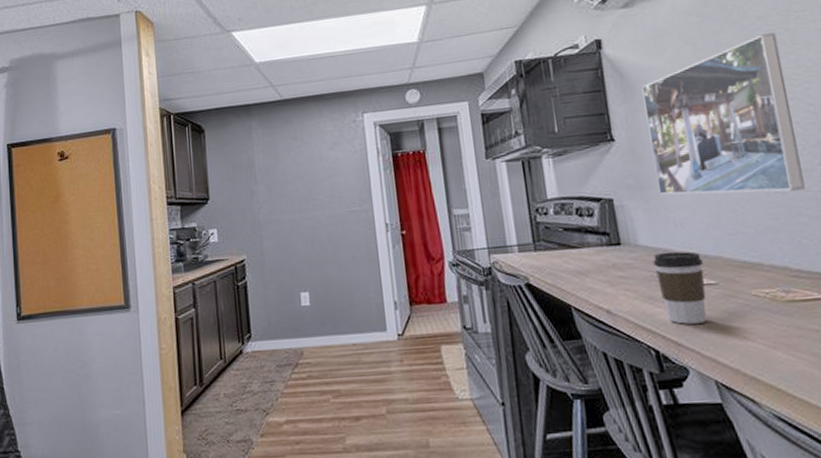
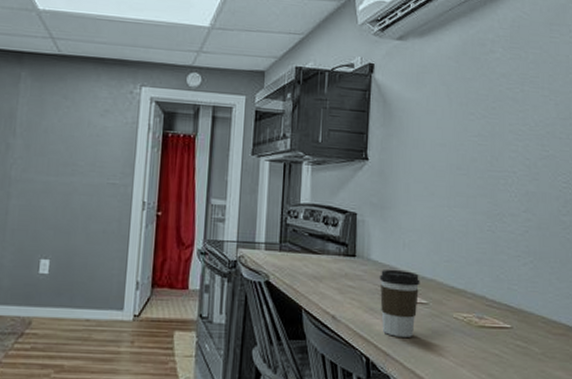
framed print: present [641,32,805,195] -> none [396,90,513,231]

